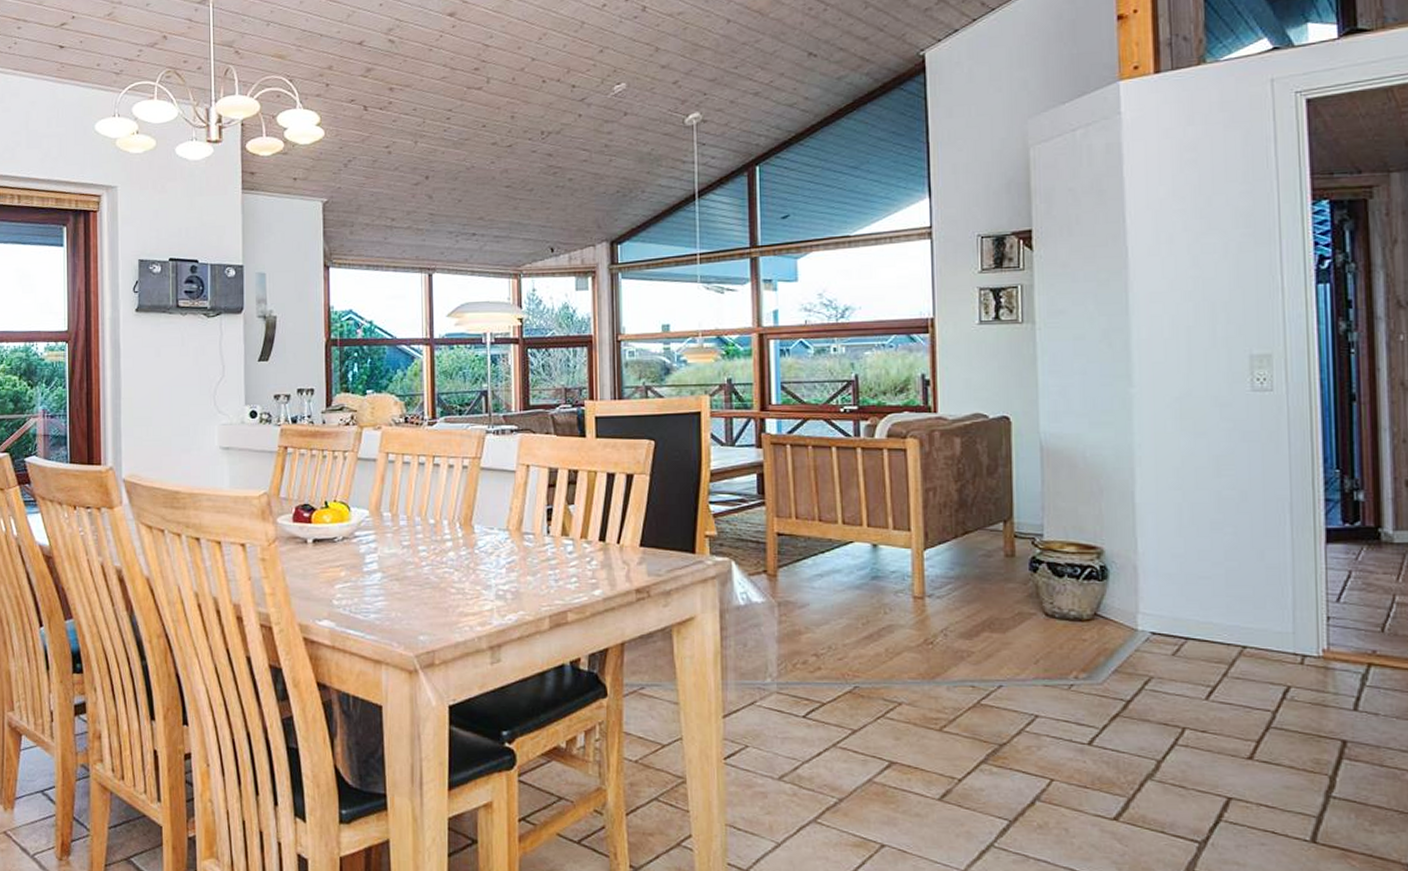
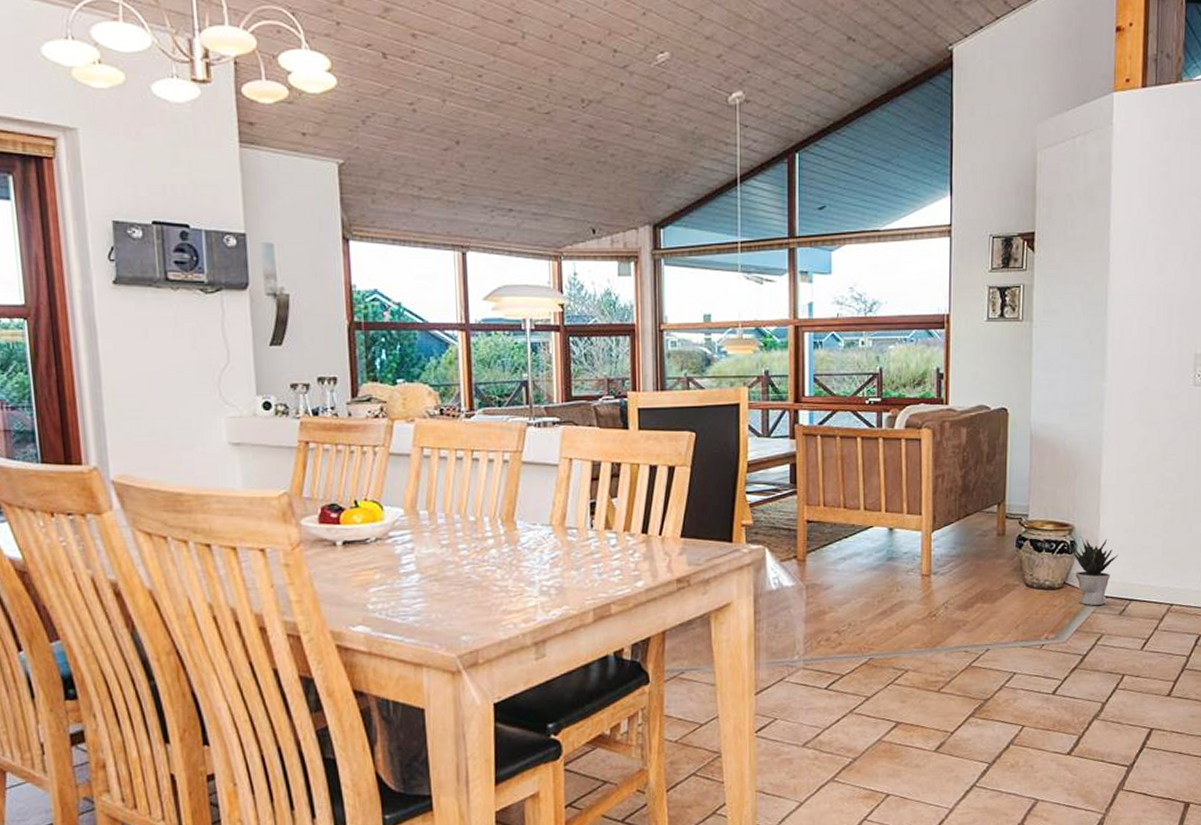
potted plant: none [1101,564,1165,642] -> present [1071,539,1118,605]

